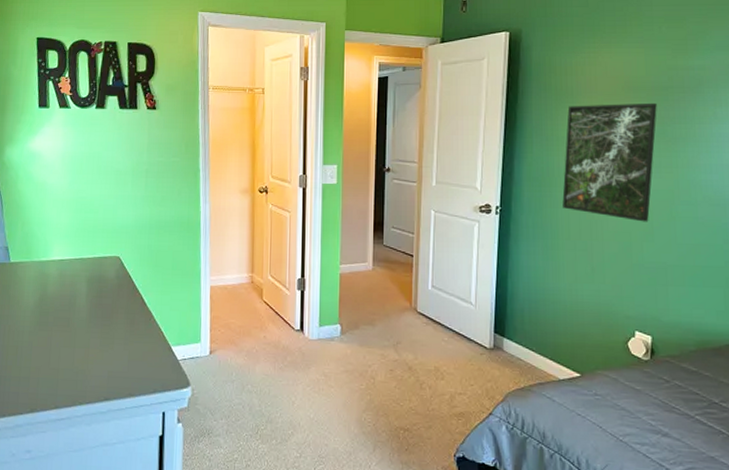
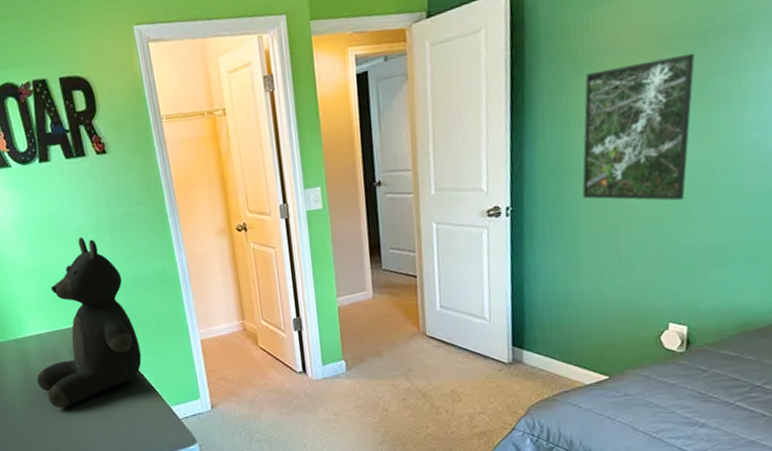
teddy bear: none [50,177,154,334] -> present [36,236,142,409]

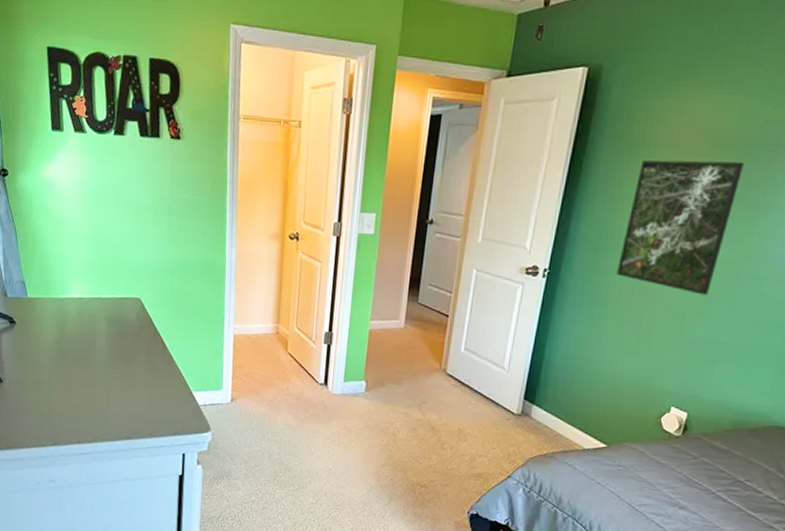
teddy bear: present [36,236,142,409] -> none [69,213,175,373]

